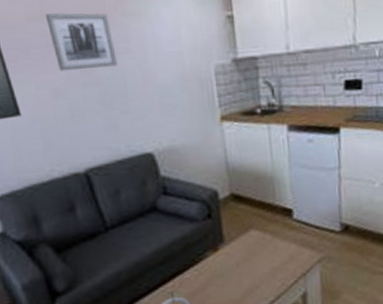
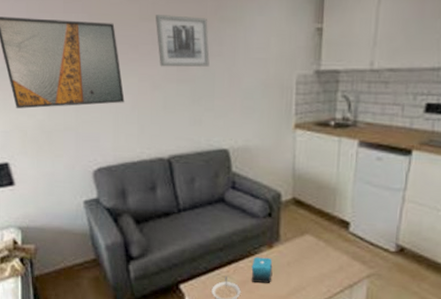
candle: none [198,261,223,292] -> present [251,257,273,283]

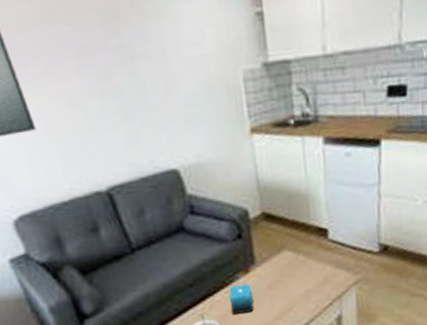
wall art: present [155,15,210,67] -> none [54,12,136,80]

